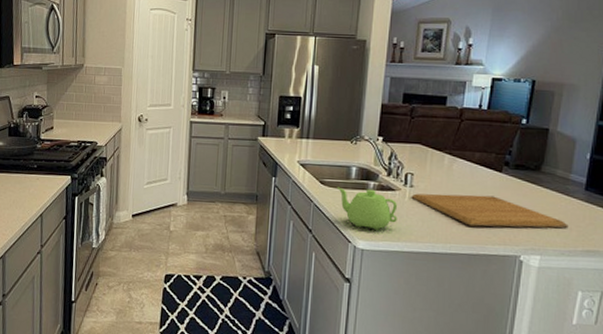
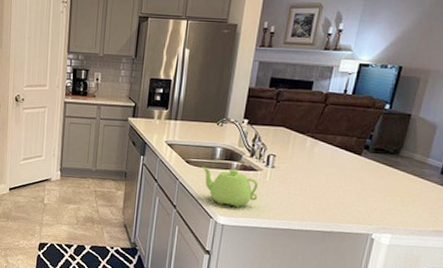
chopping board: present [411,193,569,229] -> none [272,174,421,210]

